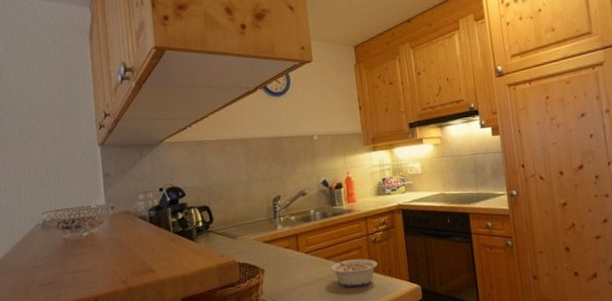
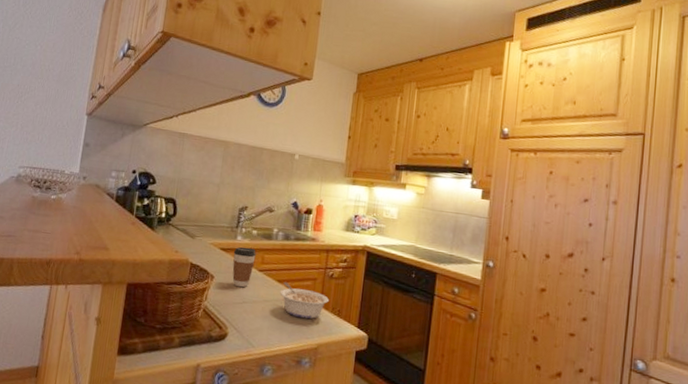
coffee cup: none [277,233,300,274] -> present [232,246,256,288]

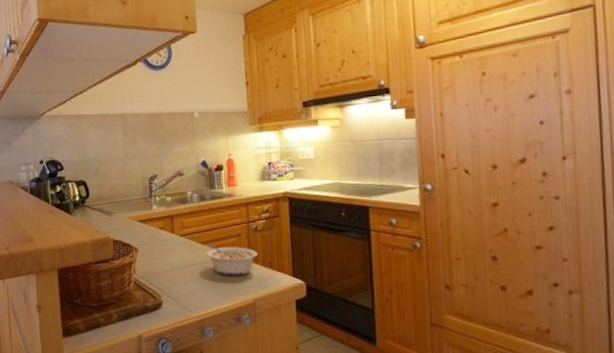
coffee cup: present [232,246,256,288] -> none [151,215,175,256]

